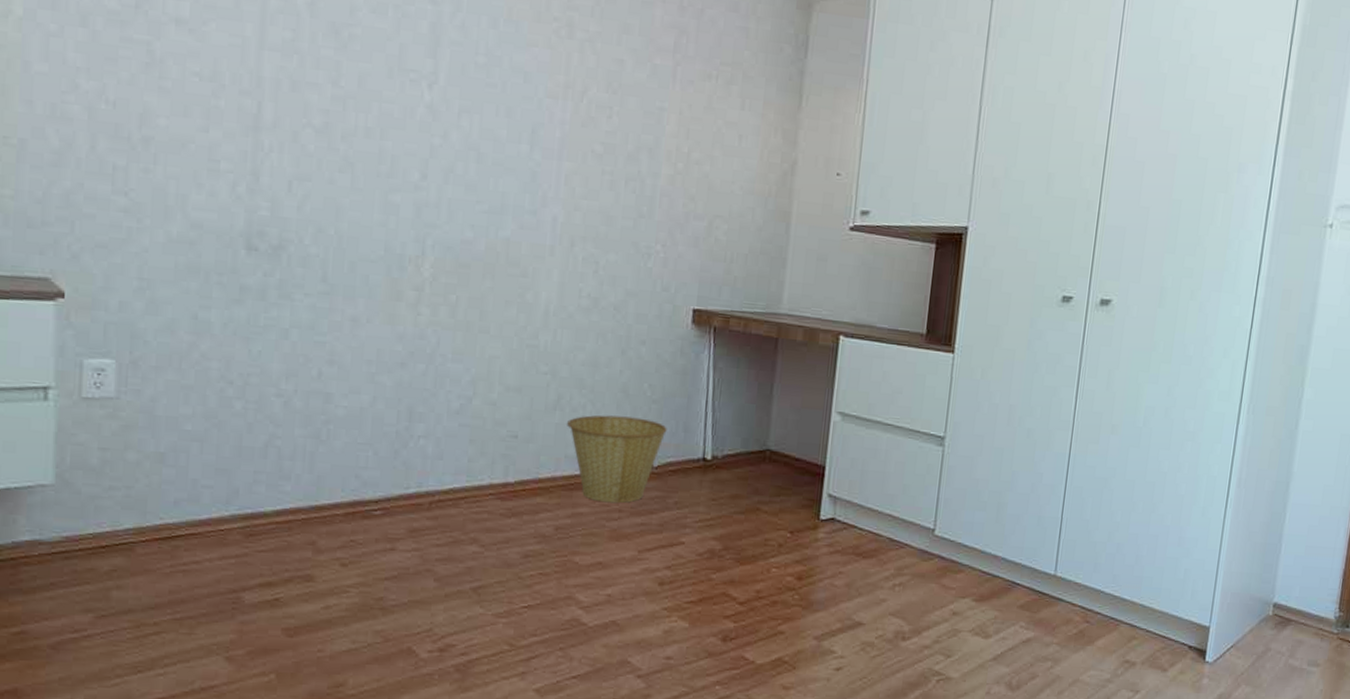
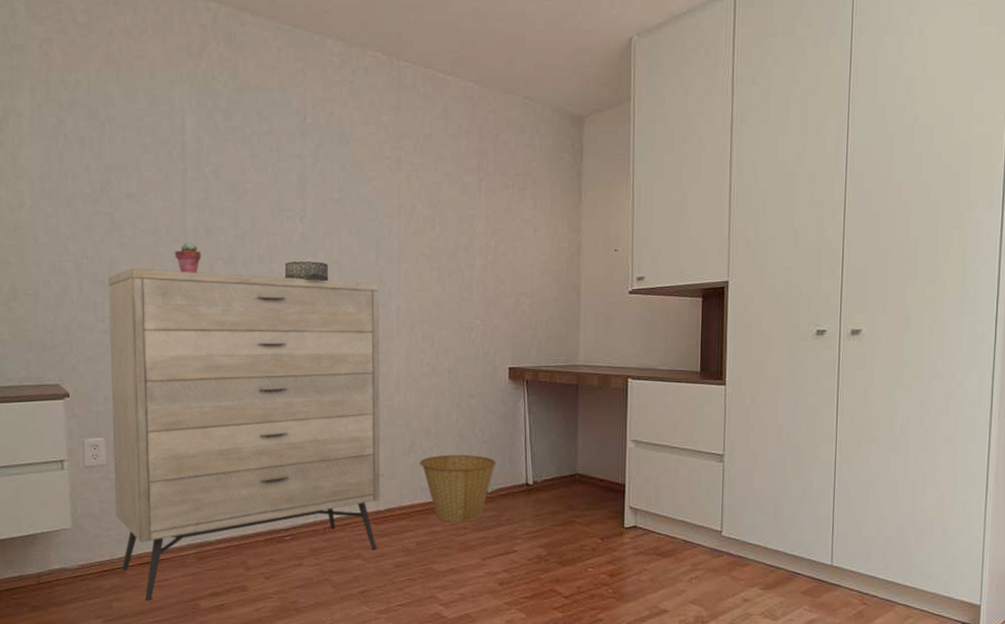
dresser: none [124,124,531,592] -> present [107,268,381,602]
potted succulent: none [242,97,282,142] -> present [175,242,201,273]
decorative box: none [400,141,463,173] -> present [284,261,329,281]

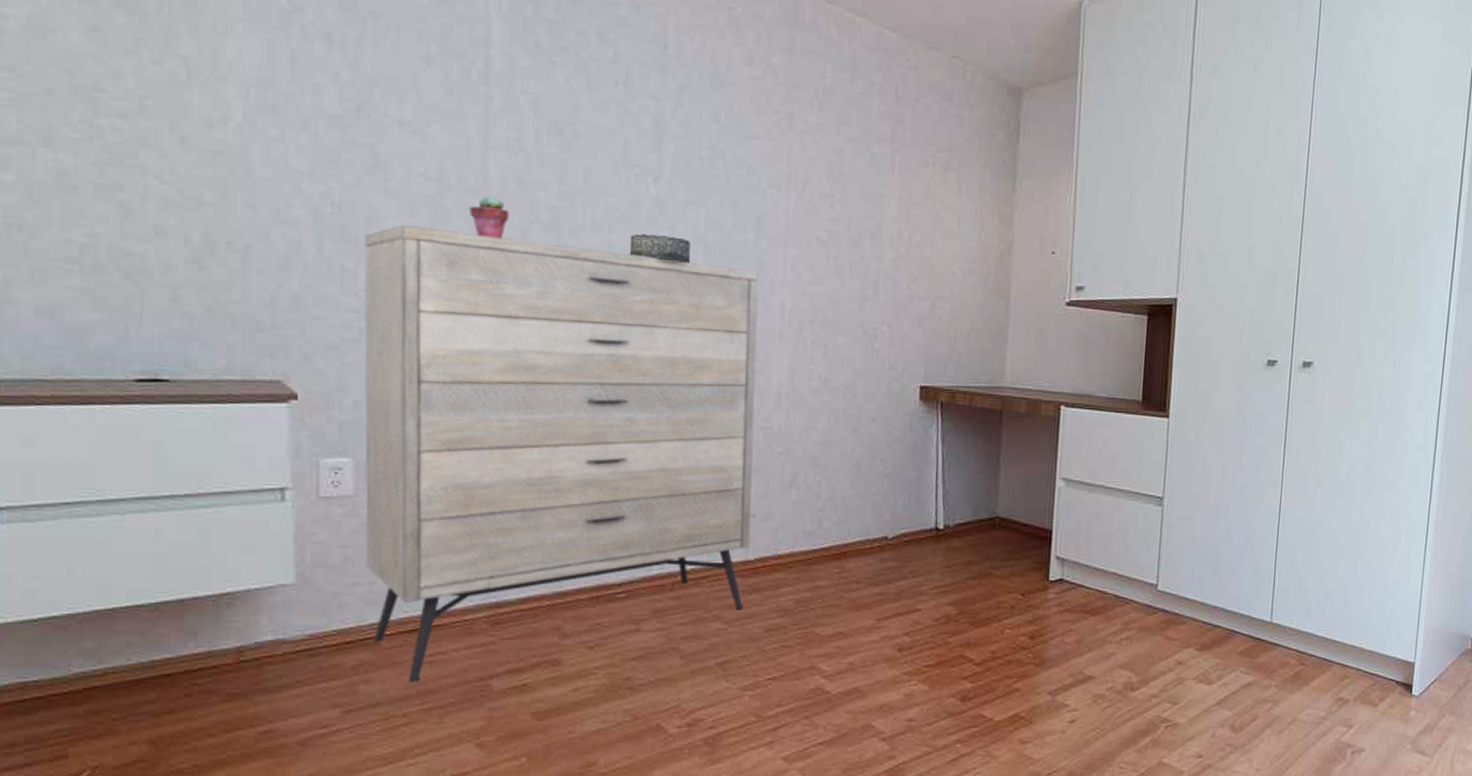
basket: present [420,455,496,523] -> none [803,491,900,575]

